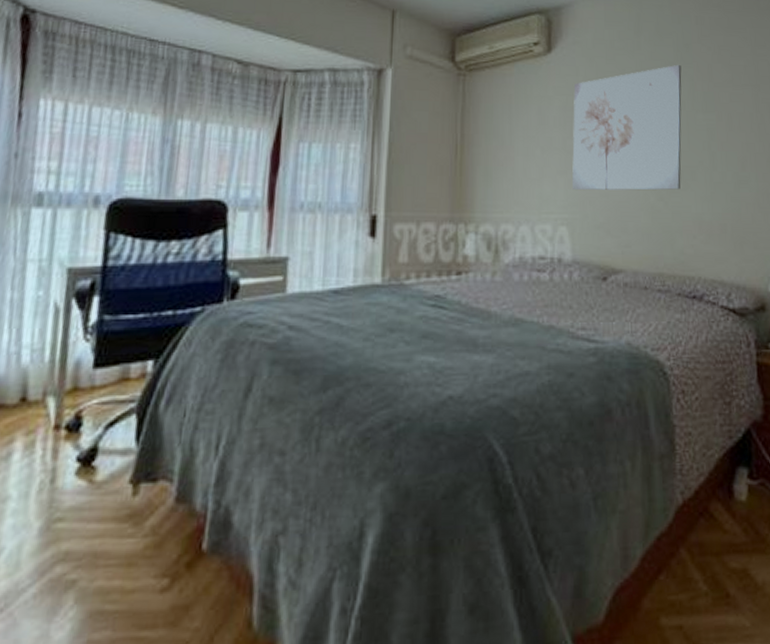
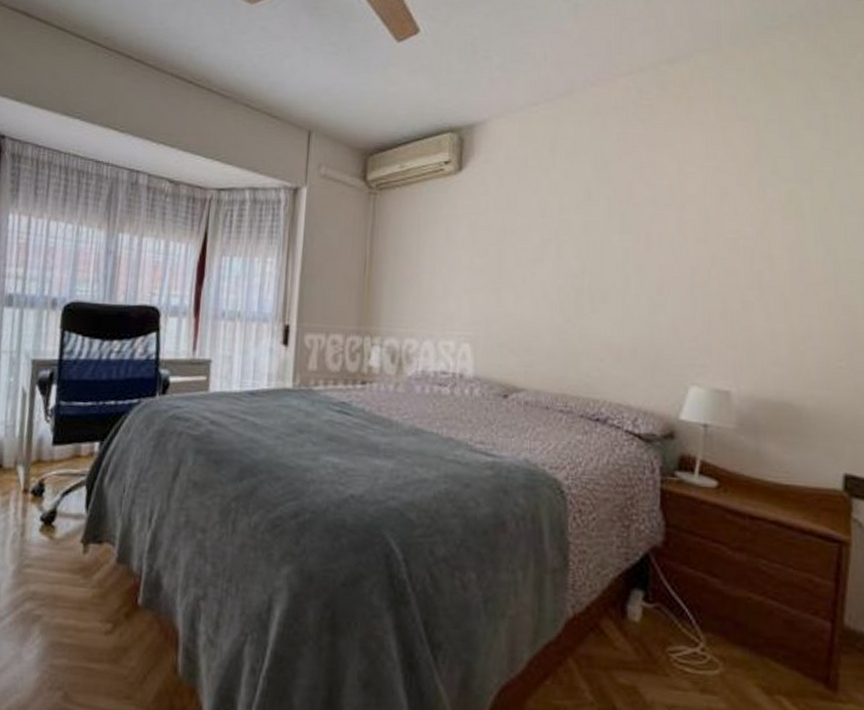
wall art: present [572,64,682,190] -> none [478,183,598,312]

